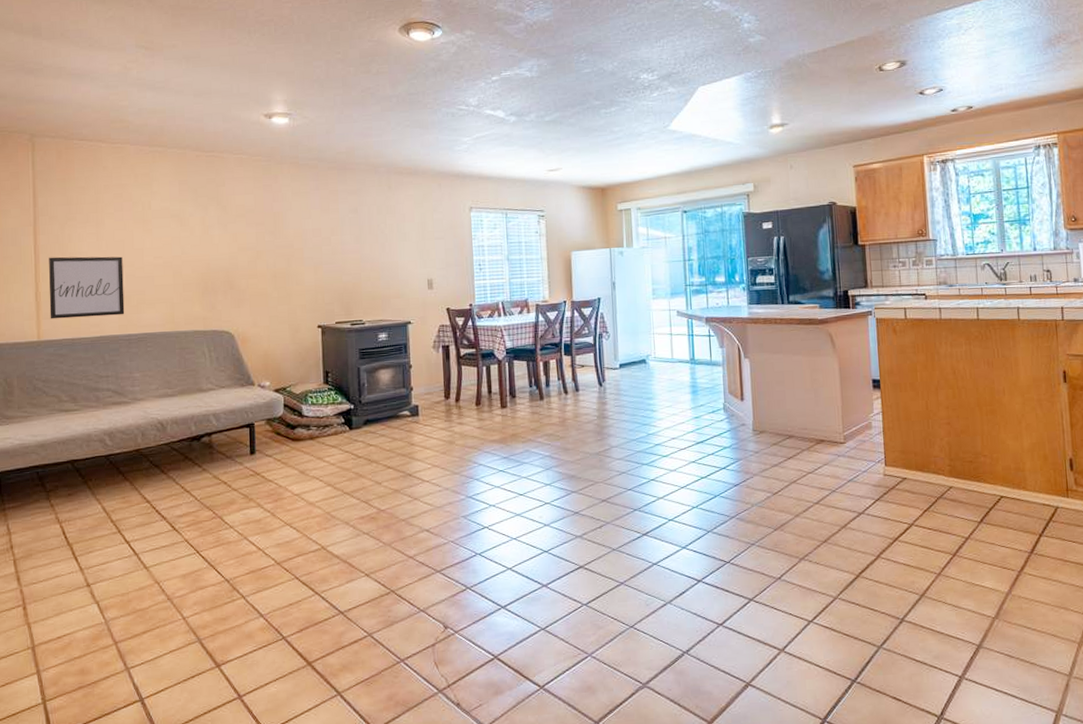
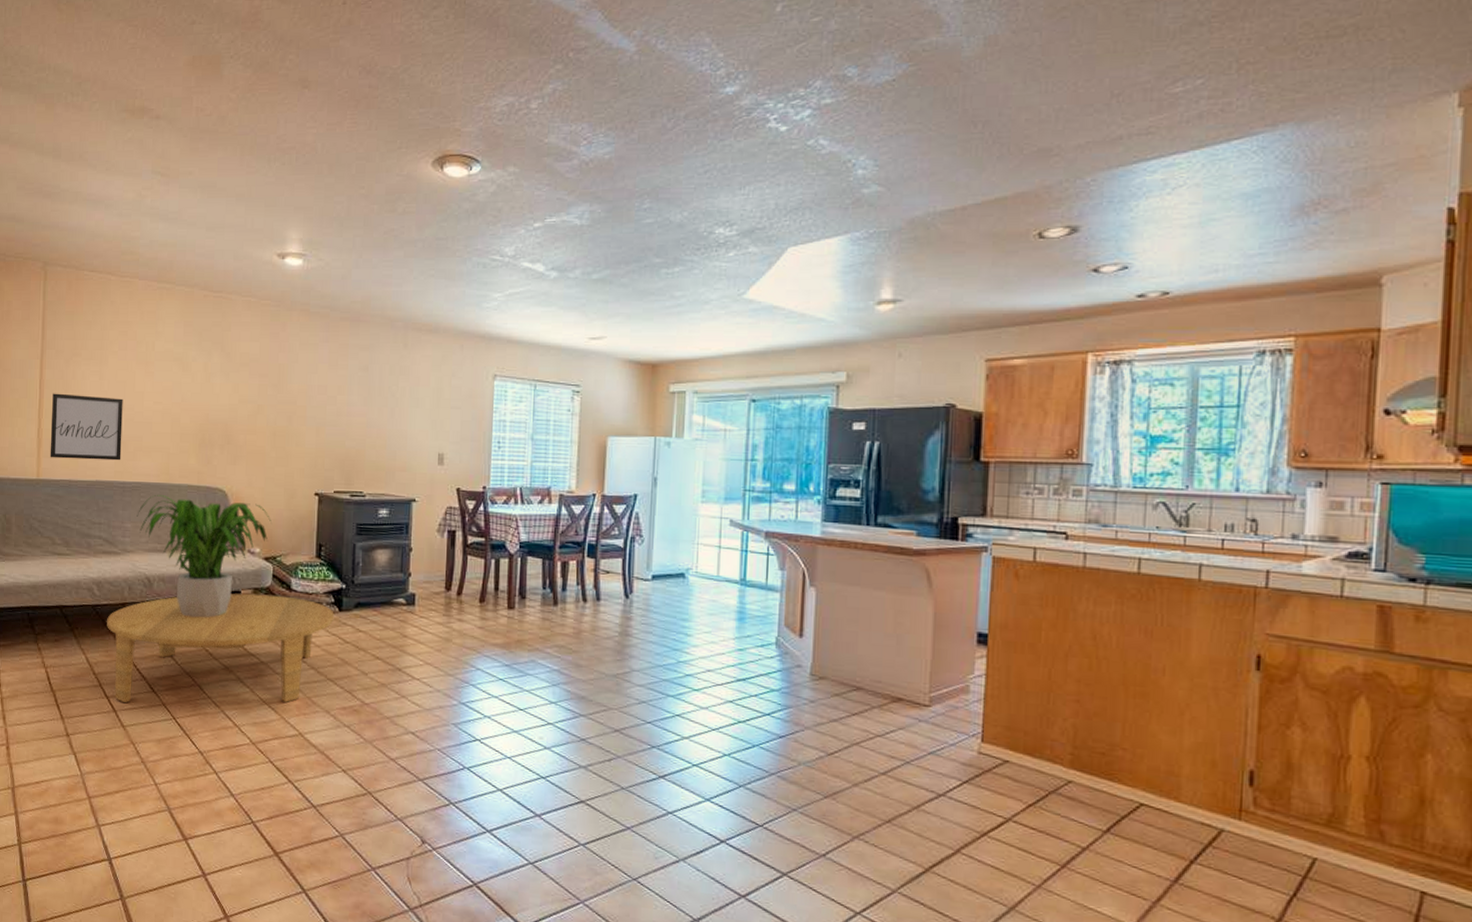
coffee table: none [121,422,346,546] -> present [107,593,334,703]
potted plant: none [145,341,279,454] -> present [137,494,272,618]

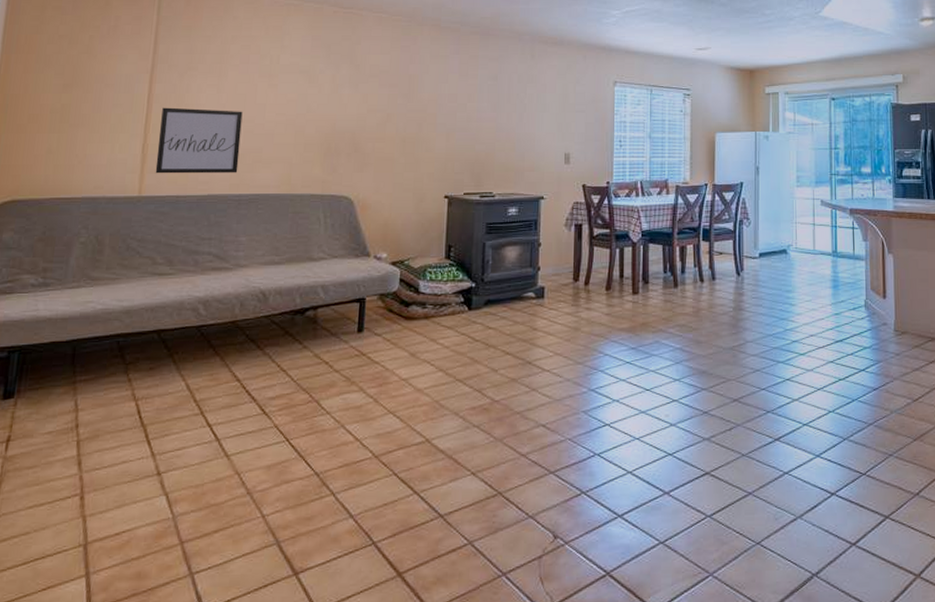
coffee table: present [107,593,334,703] -> none [213,299,464,430]
potted plant: present [137,494,272,618] -> none [253,205,400,330]

